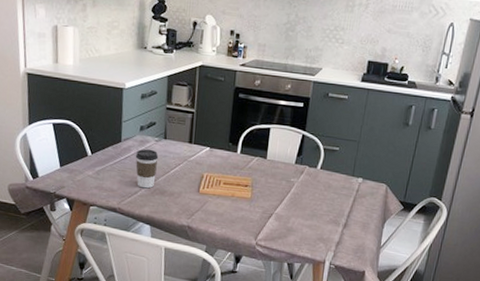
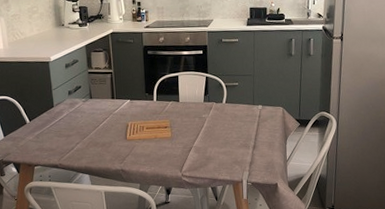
coffee cup: present [135,149,159,189] -> none [67,109,88,144]

